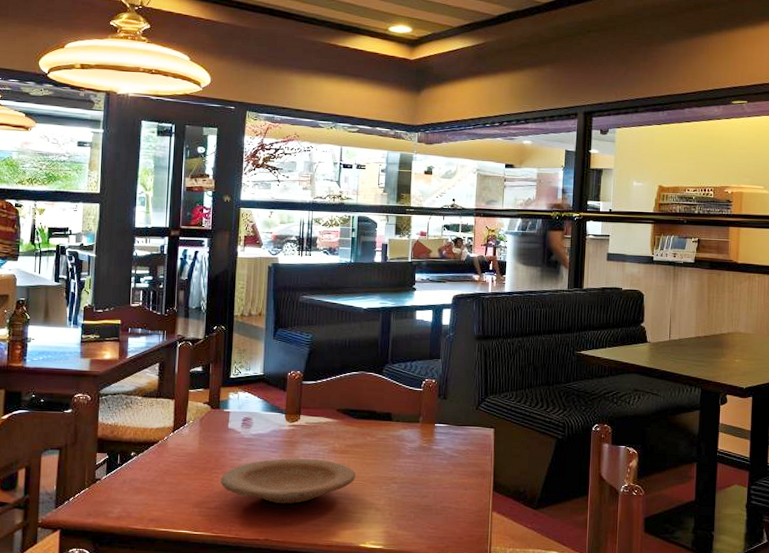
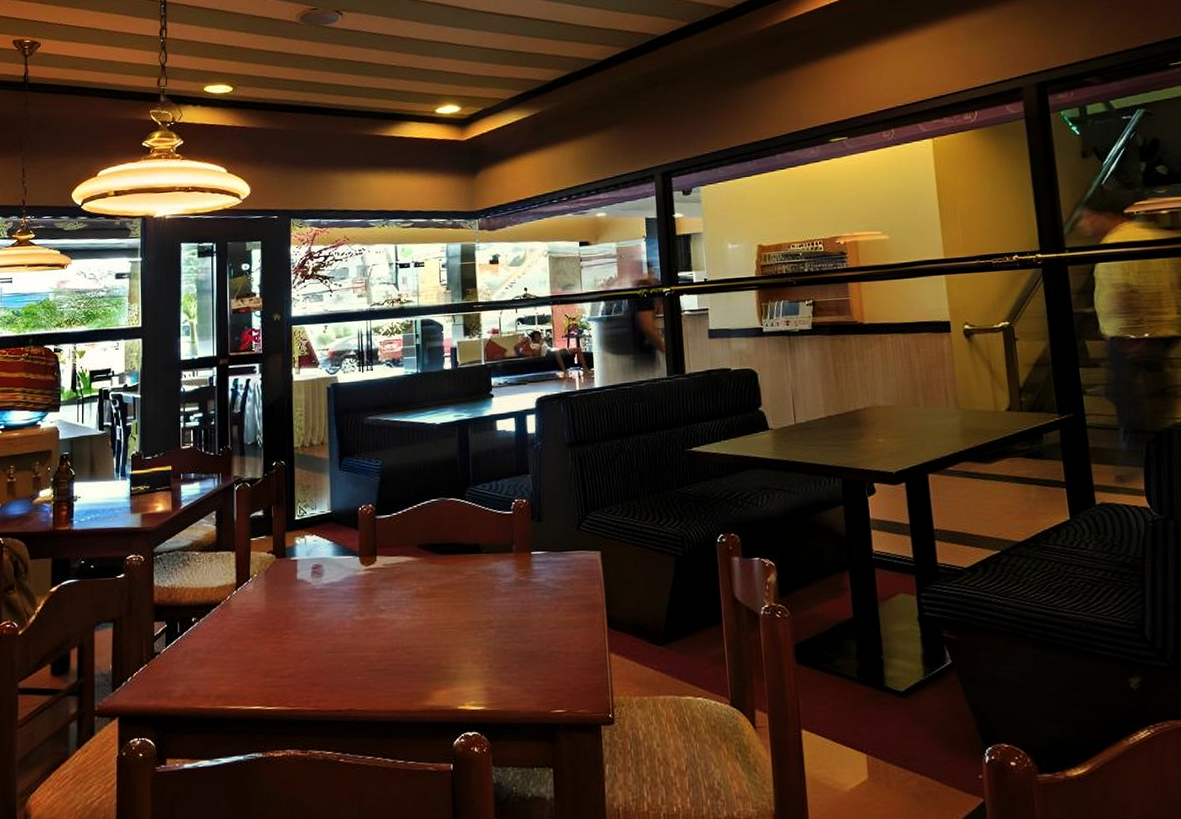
plate: present [220,458,356,504] -> none [293,607,446,664]

